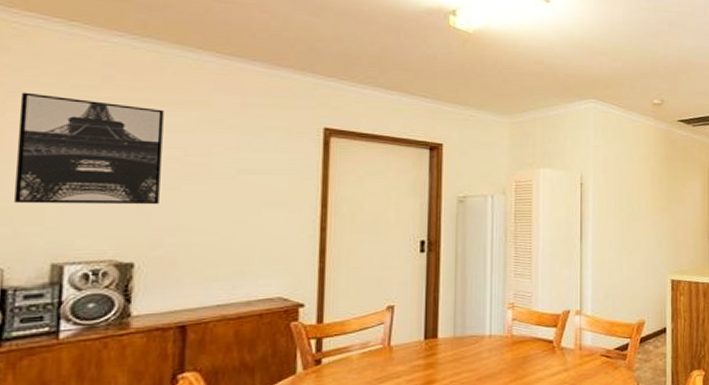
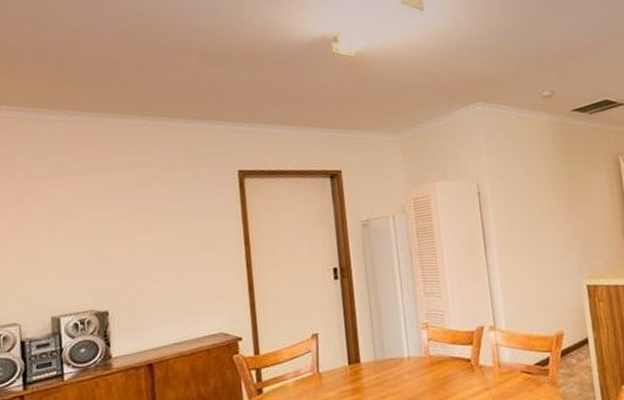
wall art: present [13,92,164,205] -> none [14,173,120,269]

